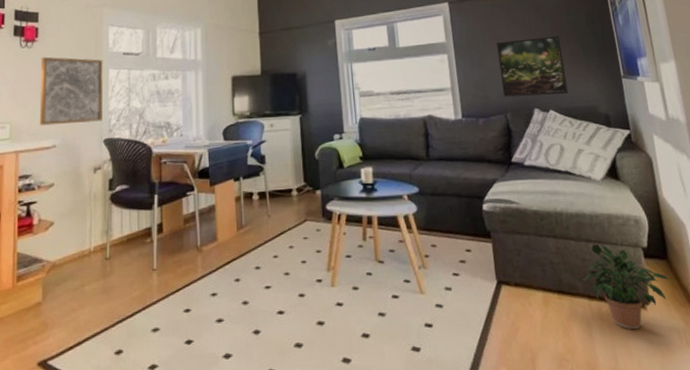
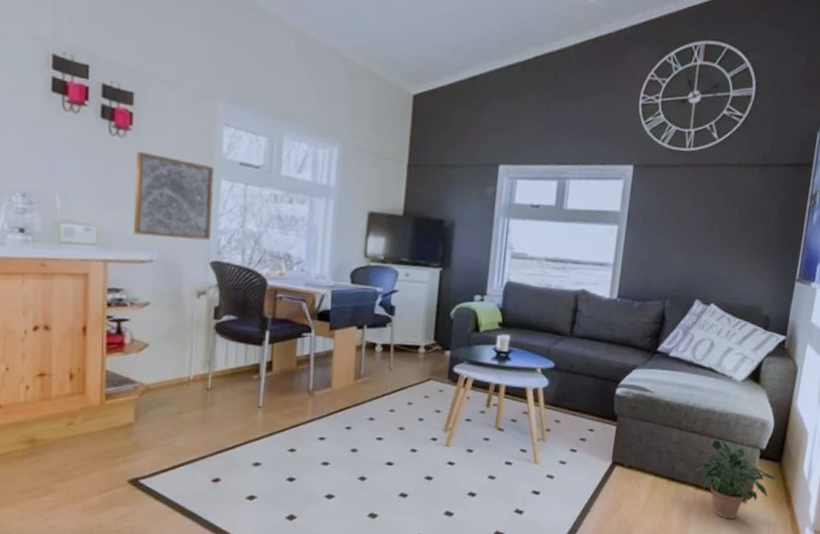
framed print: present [497,36,569,97] -> none [667,220,746,289]

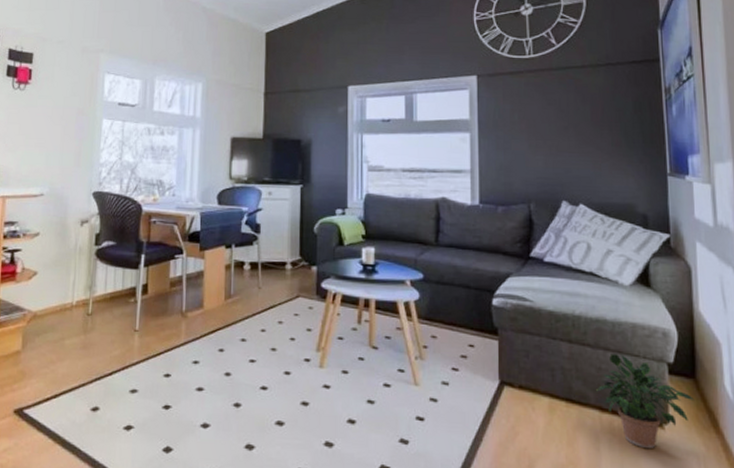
wall art: present [132,151,215,241] -> none [27,100,98,173]

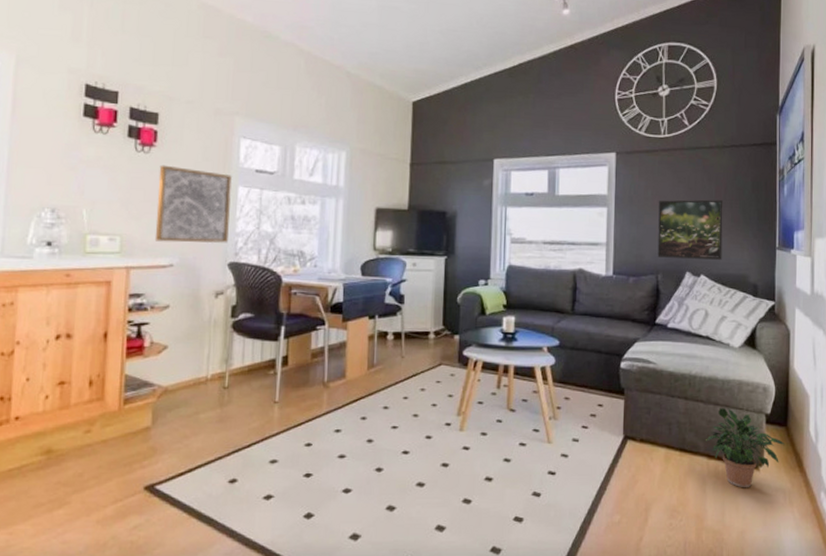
wall art: none [27,100,98,173] -> present [154,165,233,243]
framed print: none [527,122,603,188] -> present [657,199,723,260]

